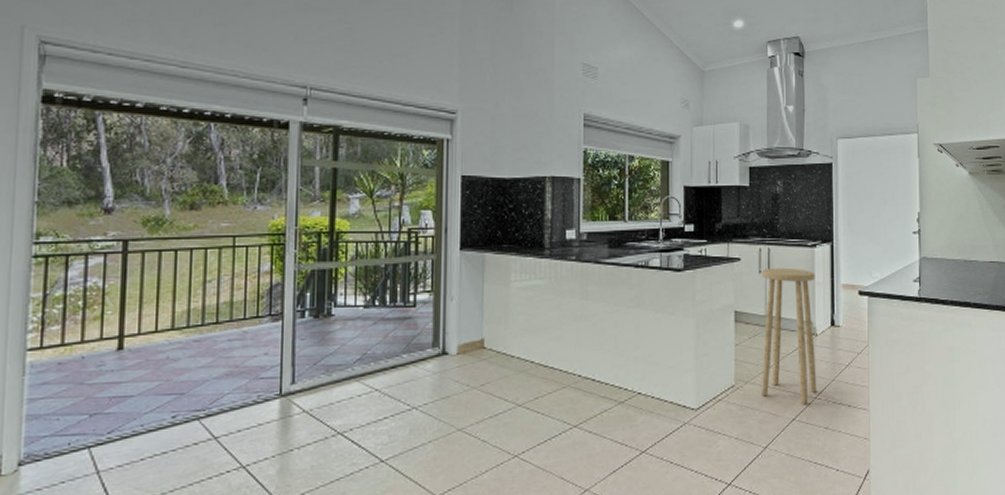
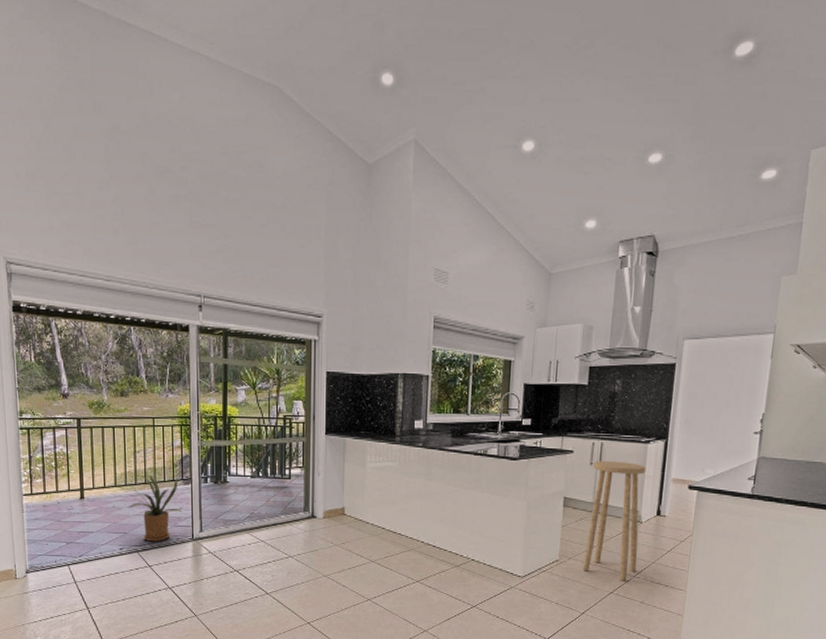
house plant: none [189,309,268,404] -> present [128,473,183,542]

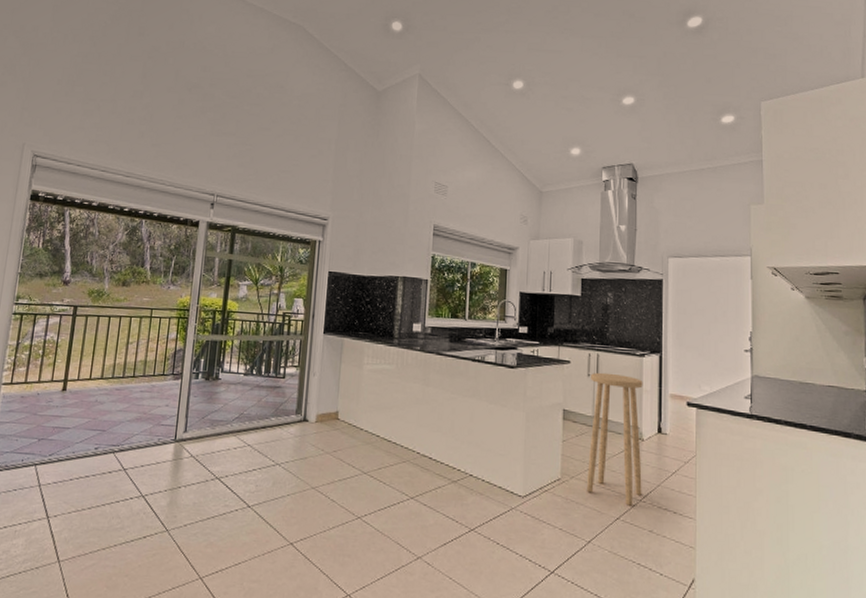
house plant: present [128,473,183,542] -> none [111,365,169,442]

